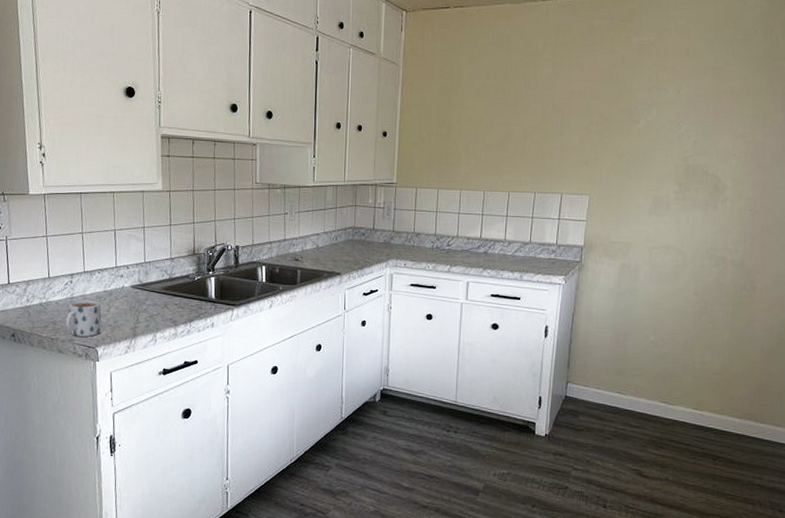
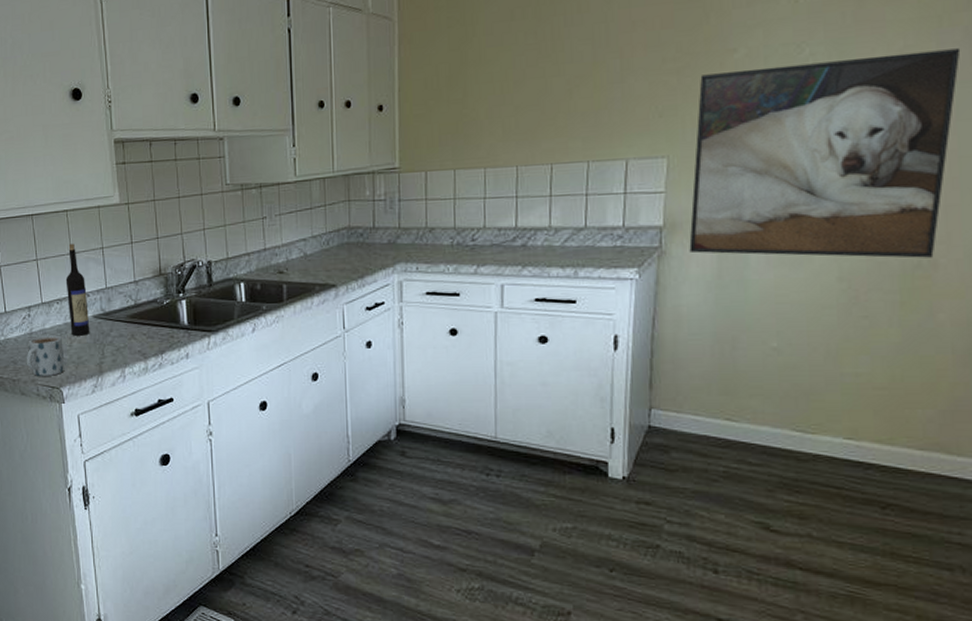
wine bottle: none [108,221,127,303] -> present [65,243,90,336]
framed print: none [600,136,776,283] -> present [689,48,961,258]

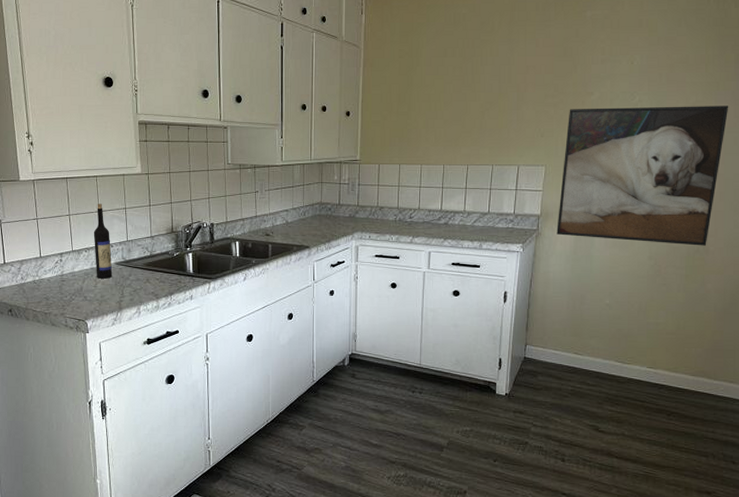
mug: present [26,335,65,376] -> none [57,277,90,311]

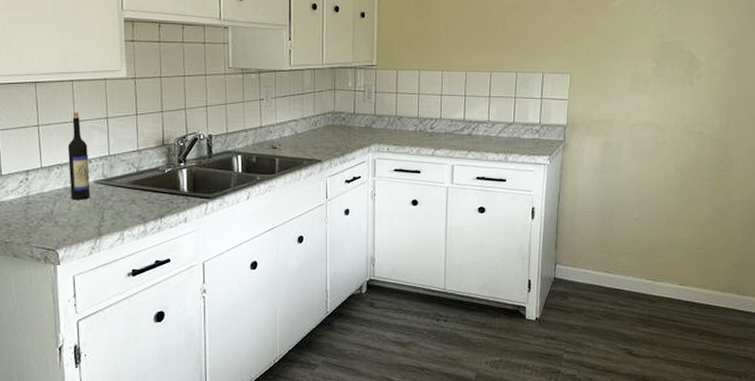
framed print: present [556,106,729,246] -> none [583,14,746,157]

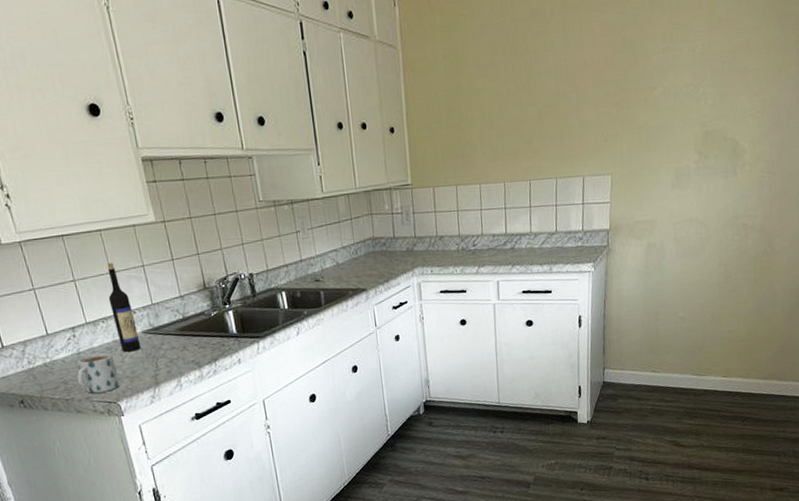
mug: none [20,199,62,238] -> present [77,352,120,394]

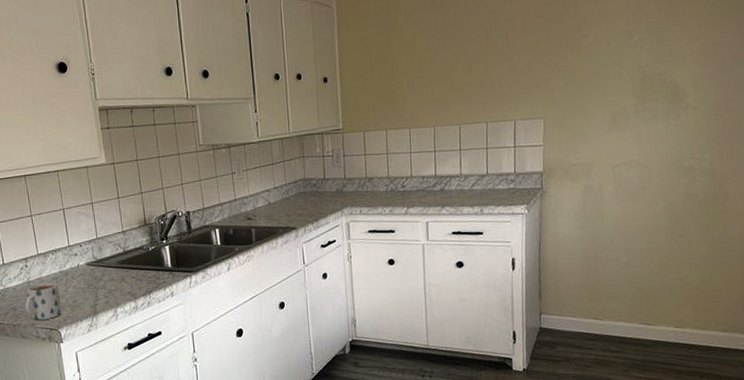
wine bottle: present [107,262,141,352] -> none [59,200,84,282]

